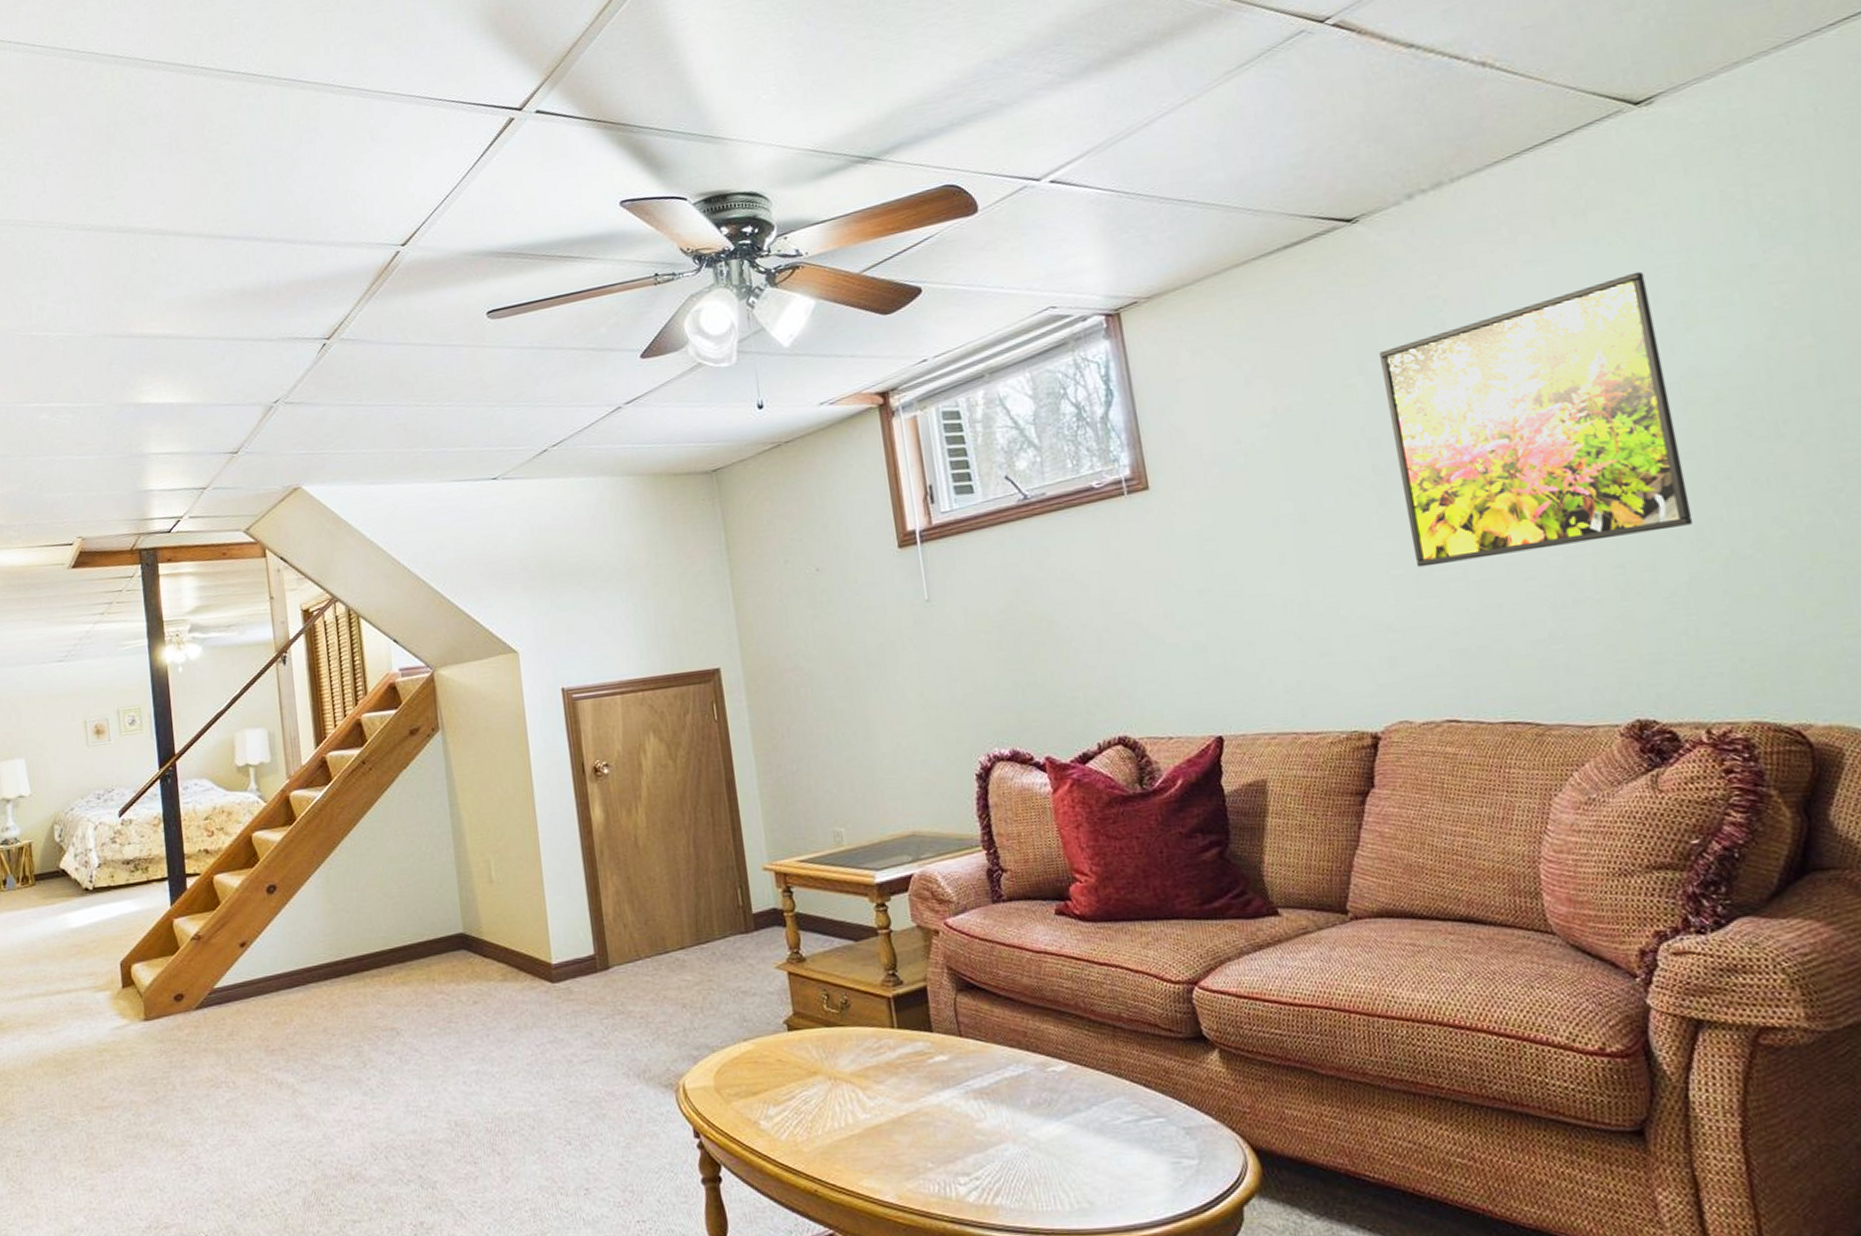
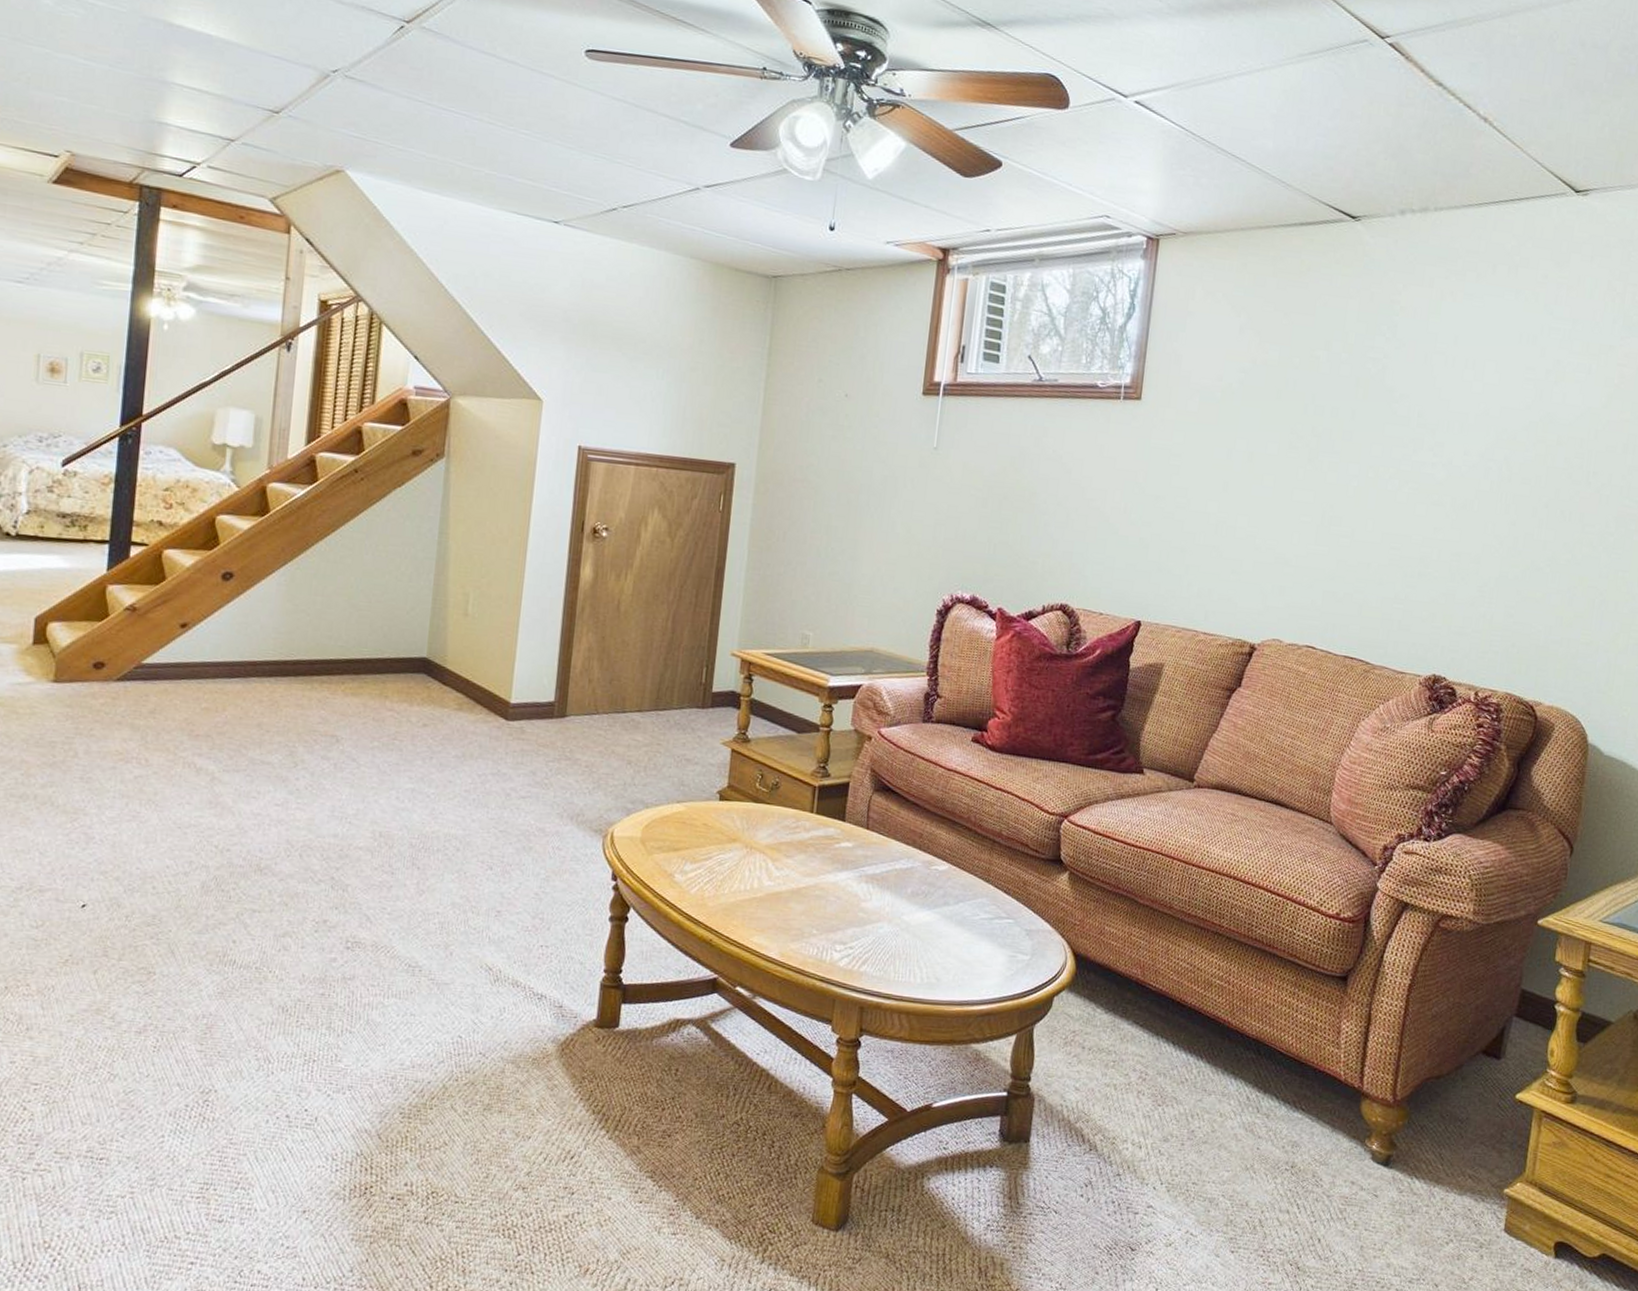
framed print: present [1380,271,1693,568] -> none [1320,327,1541,535]

